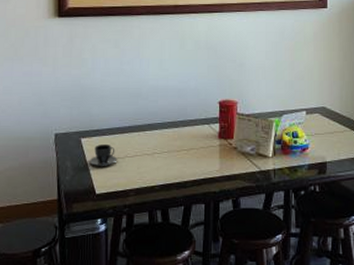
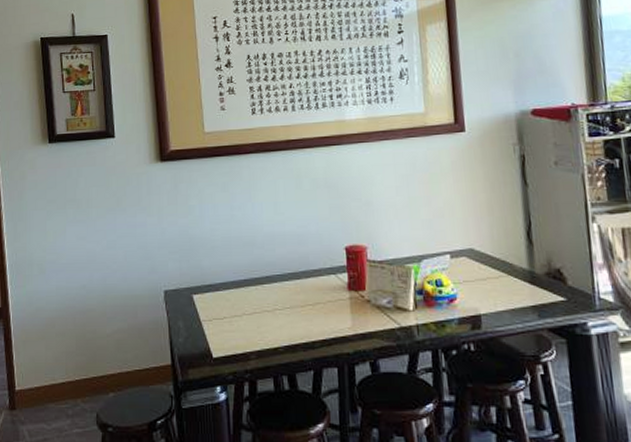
teacup: present [89,143,118,166] -> none [203,300,235,326]

